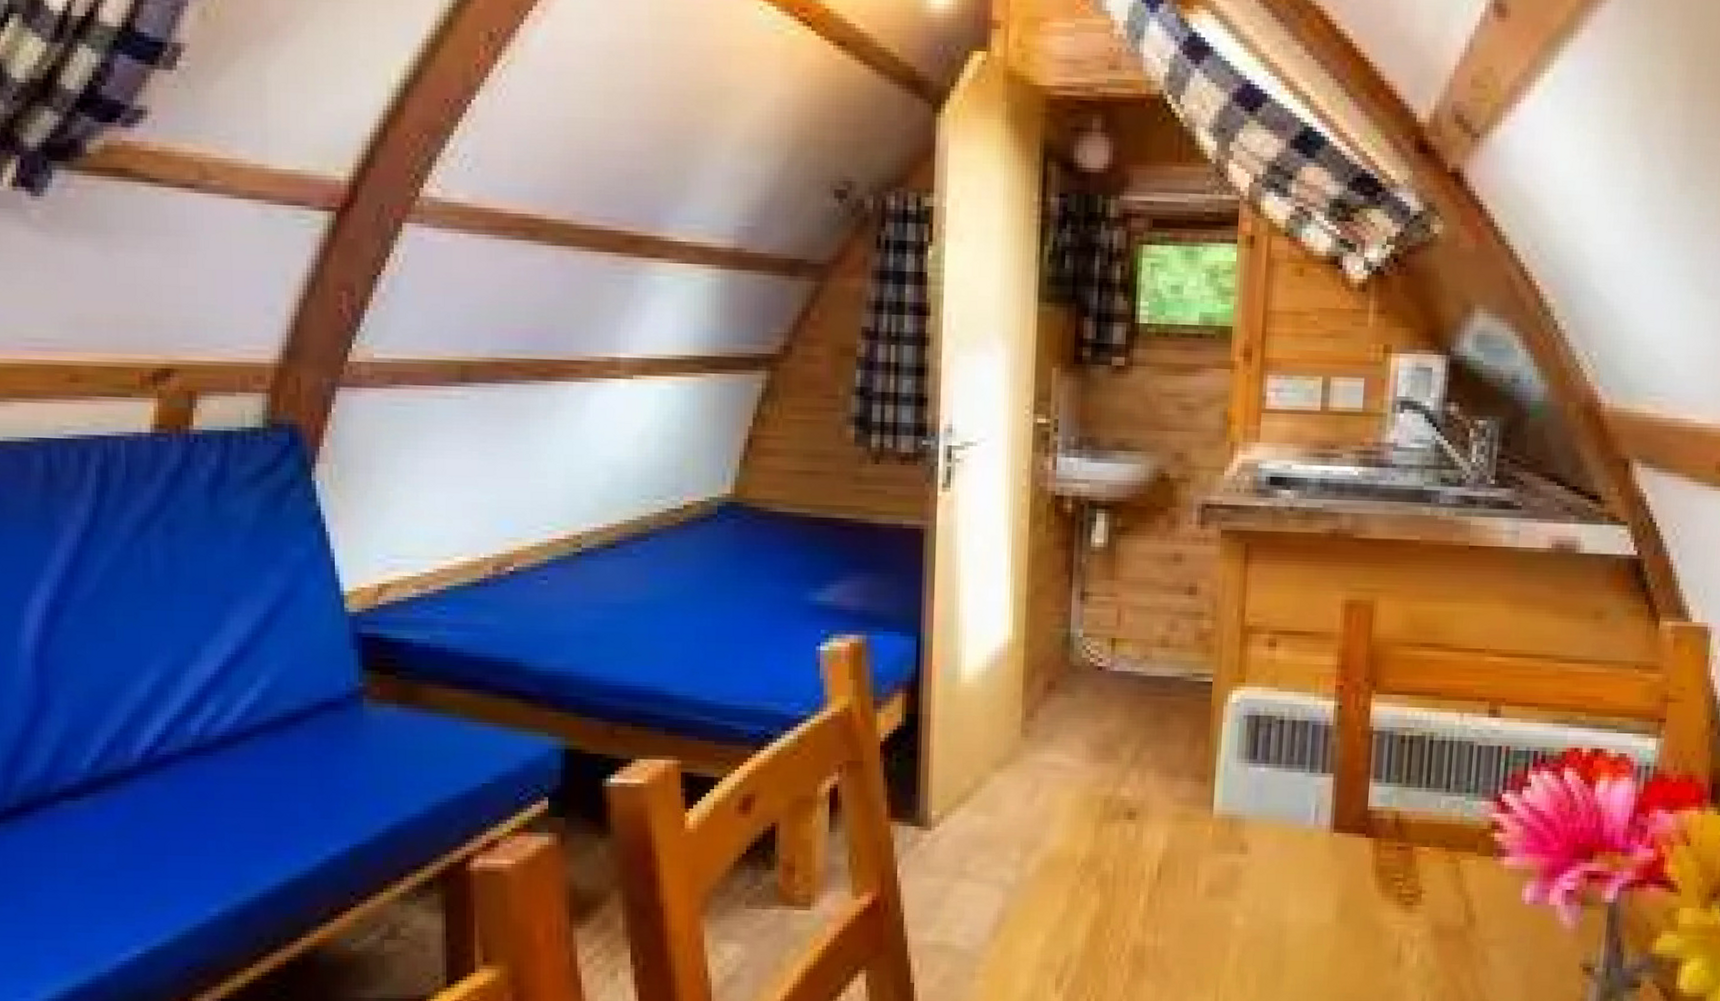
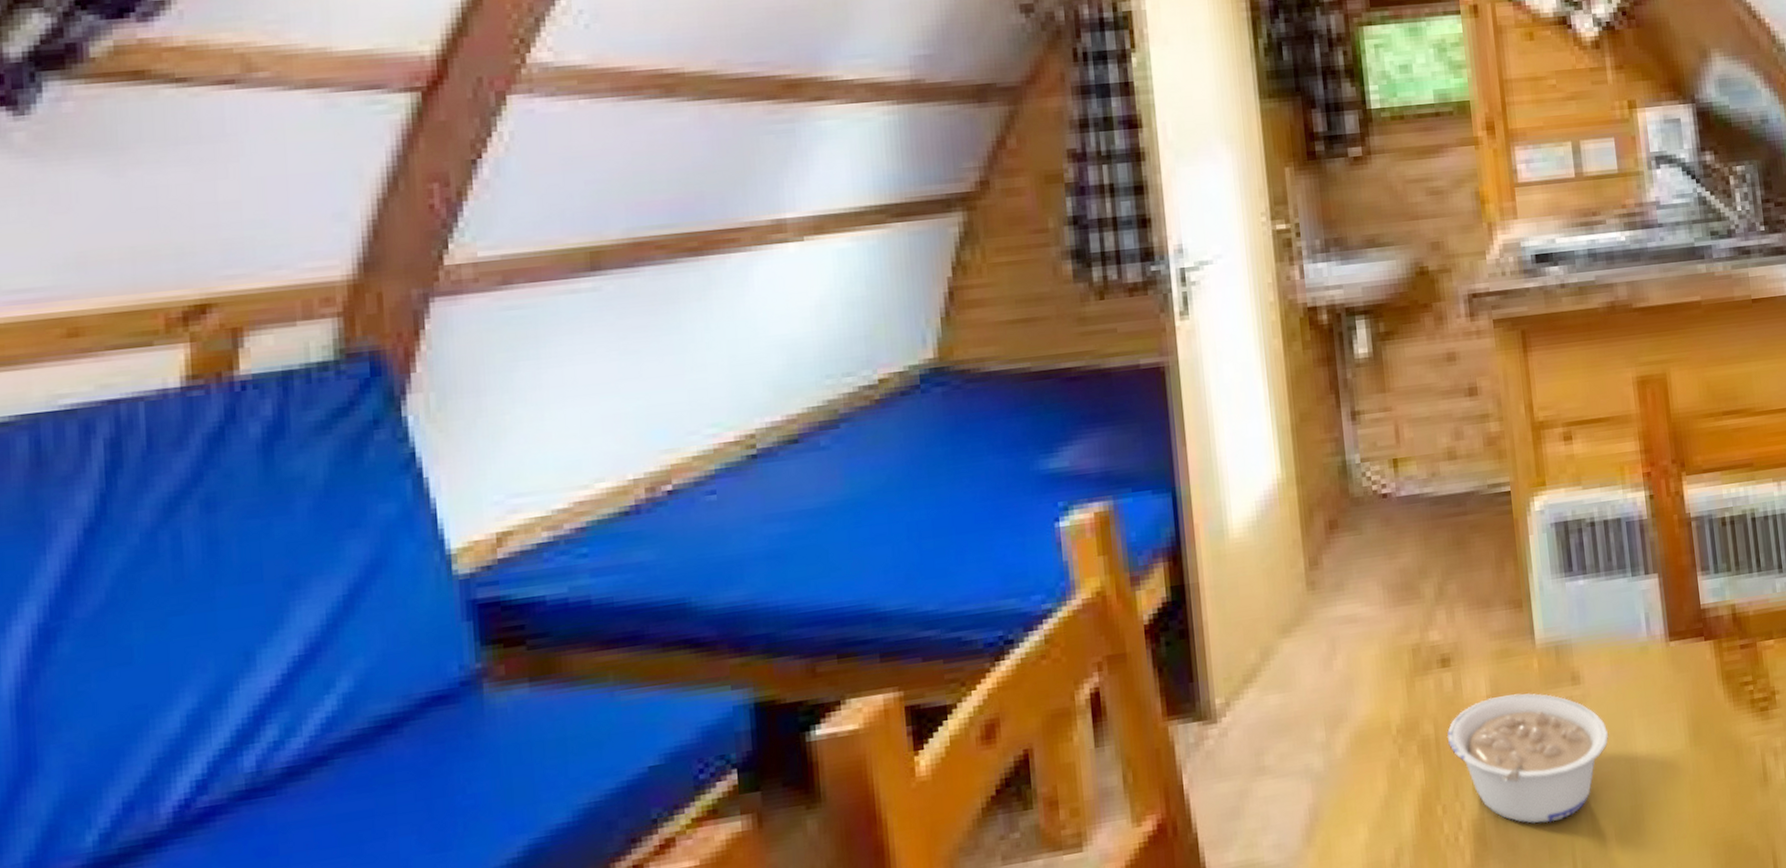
legume: none [1123,850,1265,961] -> present [1446,693,1609,823]

